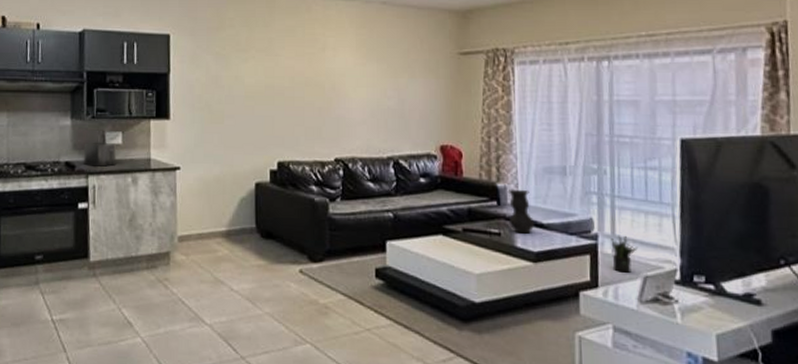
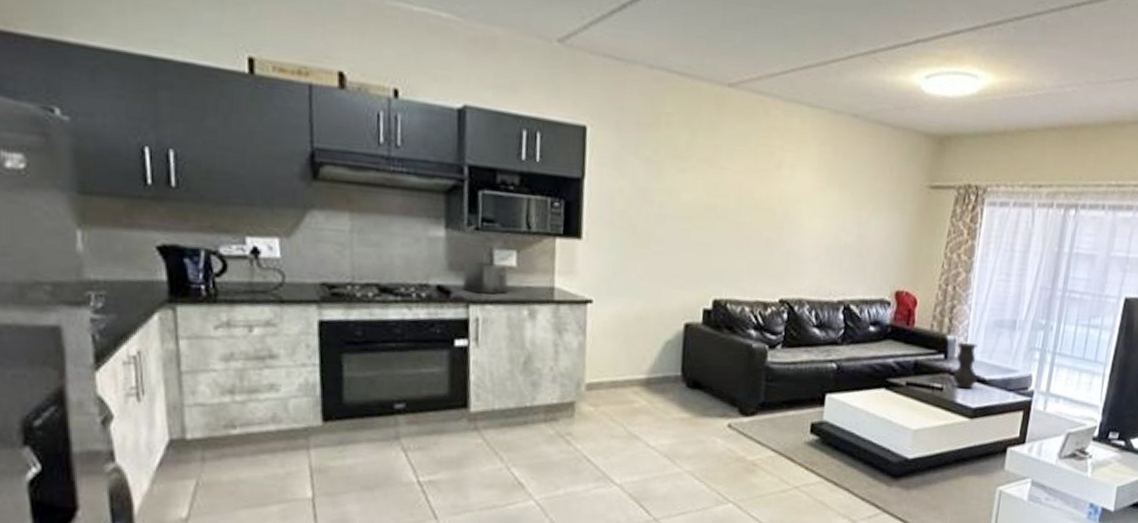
potted plant: present [611,235,639,273] -> none [1042,392,1068,429]

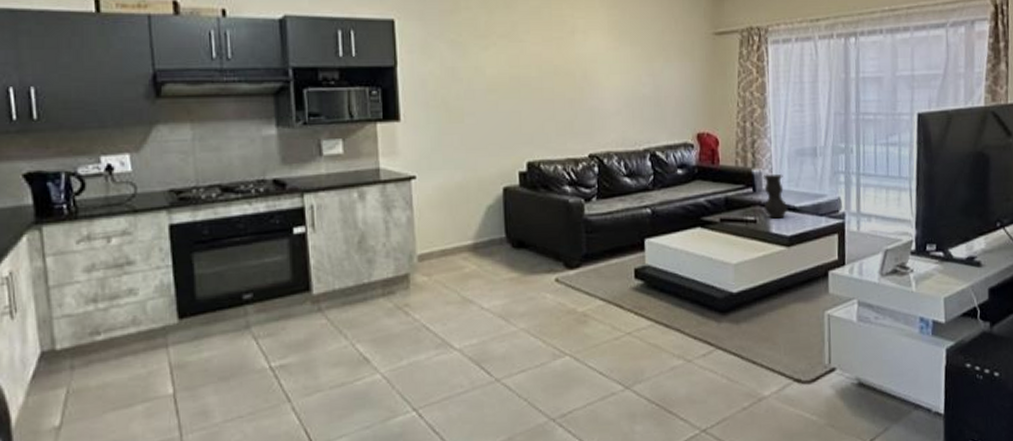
toaster: present [462,261,509,296] -> none [295,152,338,183]

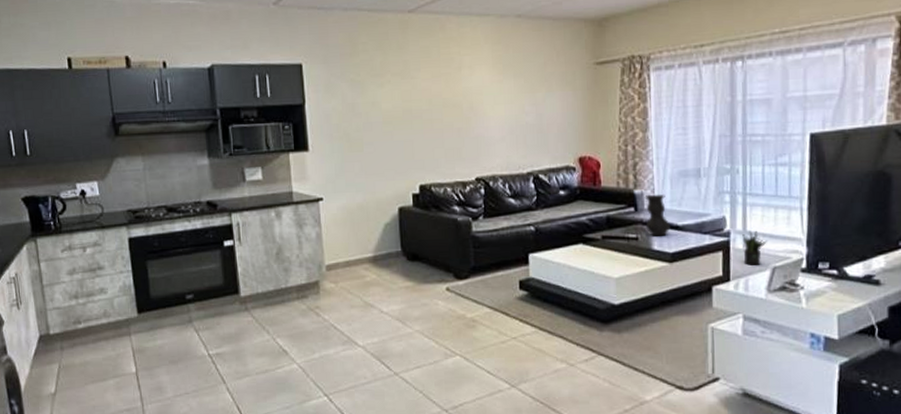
potted plant: none [856,212,881,248] -> present [742,230,768,265]

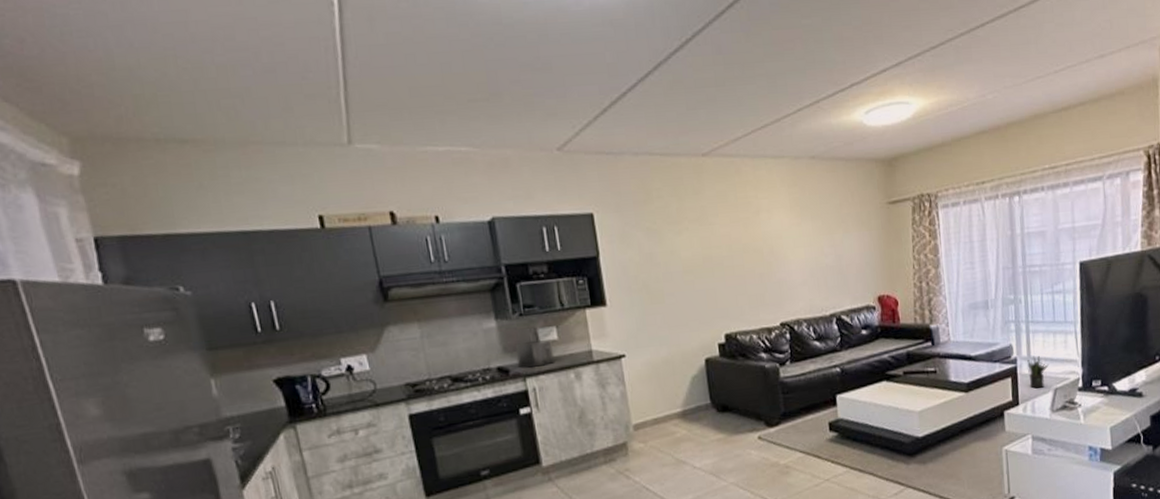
toaster: none [223,178,258,205] -> present [515,339,555,368]
vase: present [644,194,671,236] -> none [940,326,965,368]

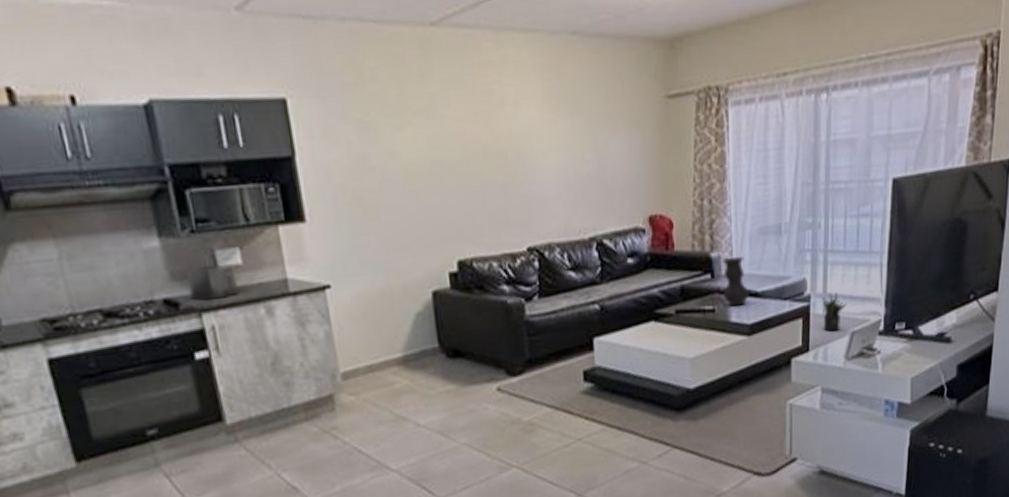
vase: none [940,326,965,368] -> present [721,255,750,307]

